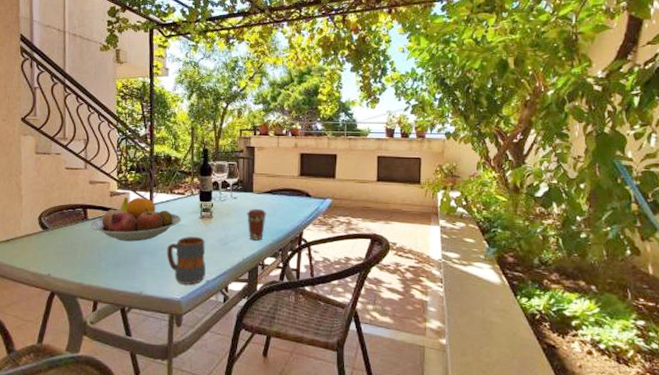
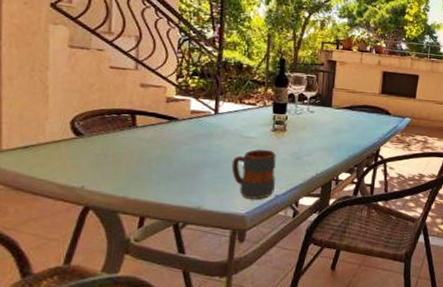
fruit bowl: present [89,197,181,242] -> none [138,104,251,153]
coffee cup: present [247,209,267,241] -> none [323,124,344,156]

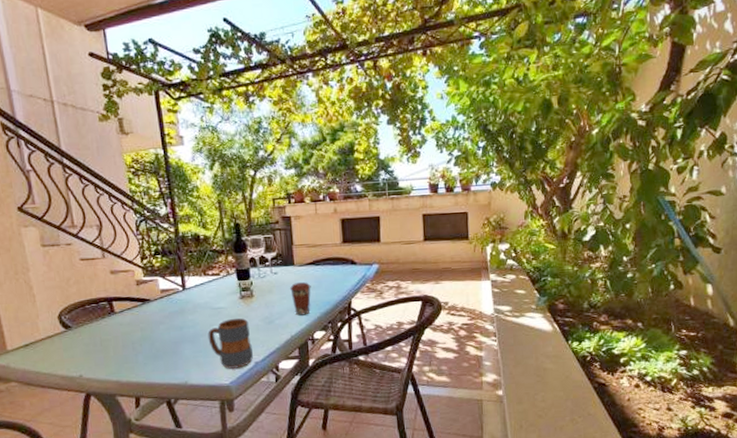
coffee cup: none [323,124,344,156] -> present [290,282,311,316]

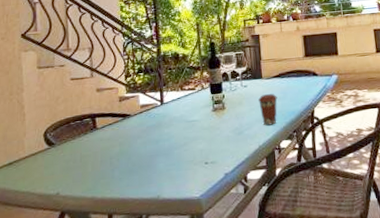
mug: present [208,318,253,369] -> none [181,130,223,181]

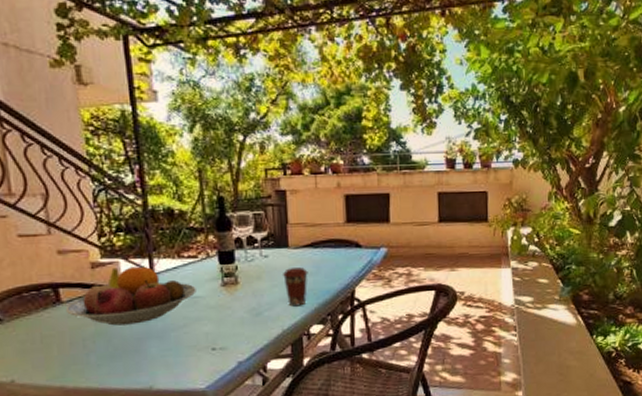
fruit bowl: none [99,98,194,146] -> present [65,266,196,326]

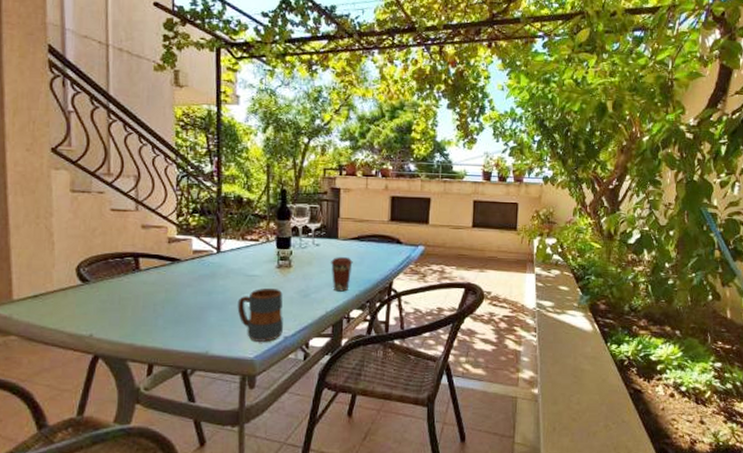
fruit bowl: present [65,266,196,326] -> none [142,244,255,295]
mug: none [180,309,236,370] -> present [237,287,283,342]

